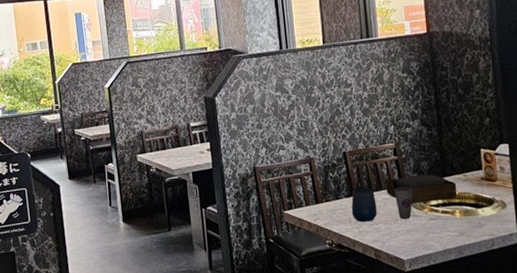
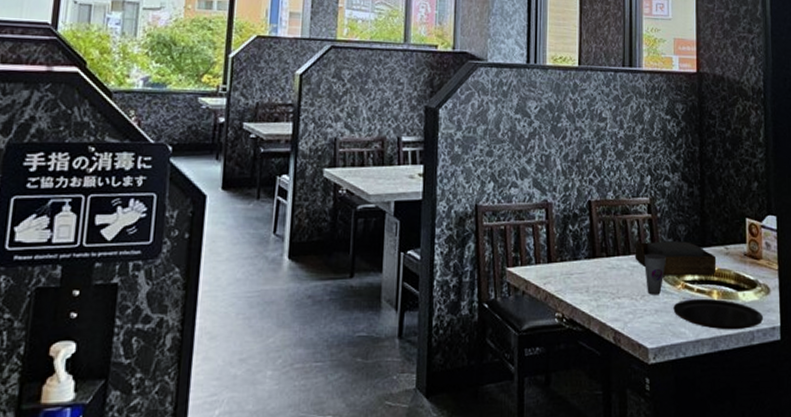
cup: present [351,188,377,222] -> none [590,249,622,294]
plate: none [422,216,502,240] -> present [673,298,764,330]

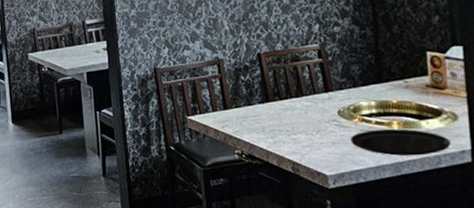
napkin holder: present [635,241,717,276] -> none [307,79,396,112]
cup: present [645,253,666,295] -> none [318,92,341,130]

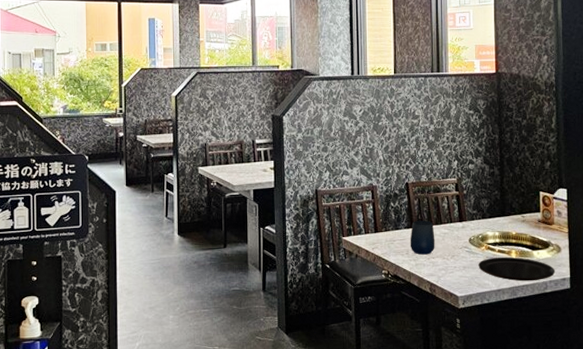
cup: none [265,93,296,132] -> present [410,221,435,255]

